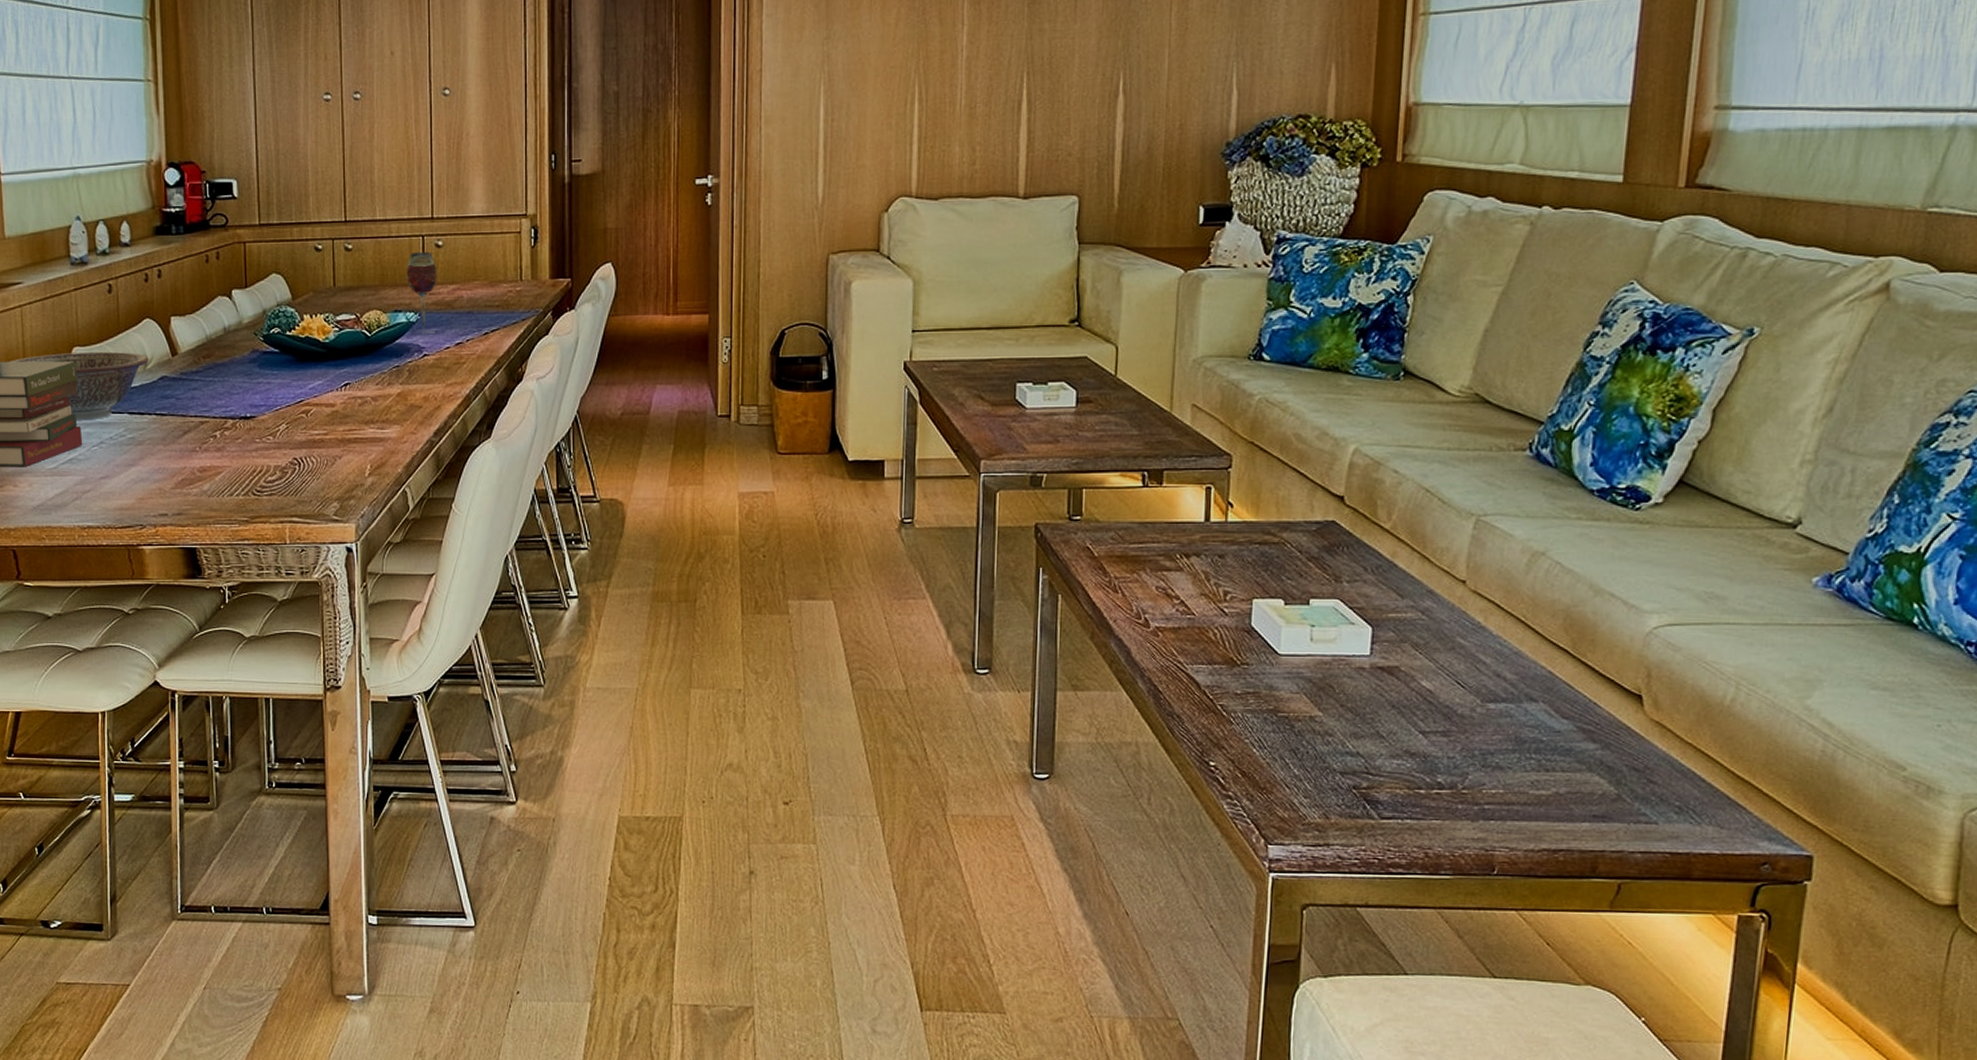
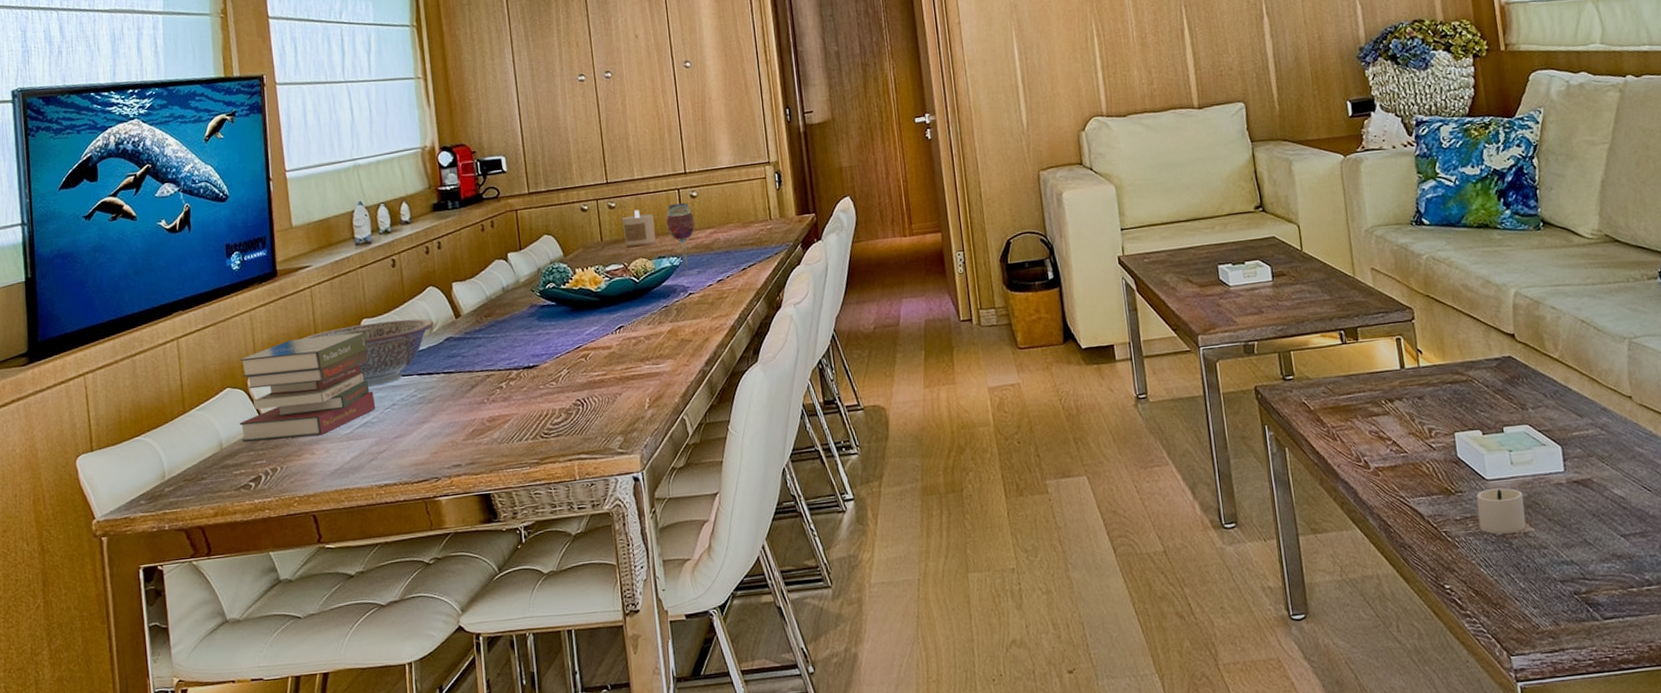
candle: none [358,255,393,300] -> present [621,210,656,251]
candle: none [1261,665,1318,715] -> present [1476,487,1526,535]

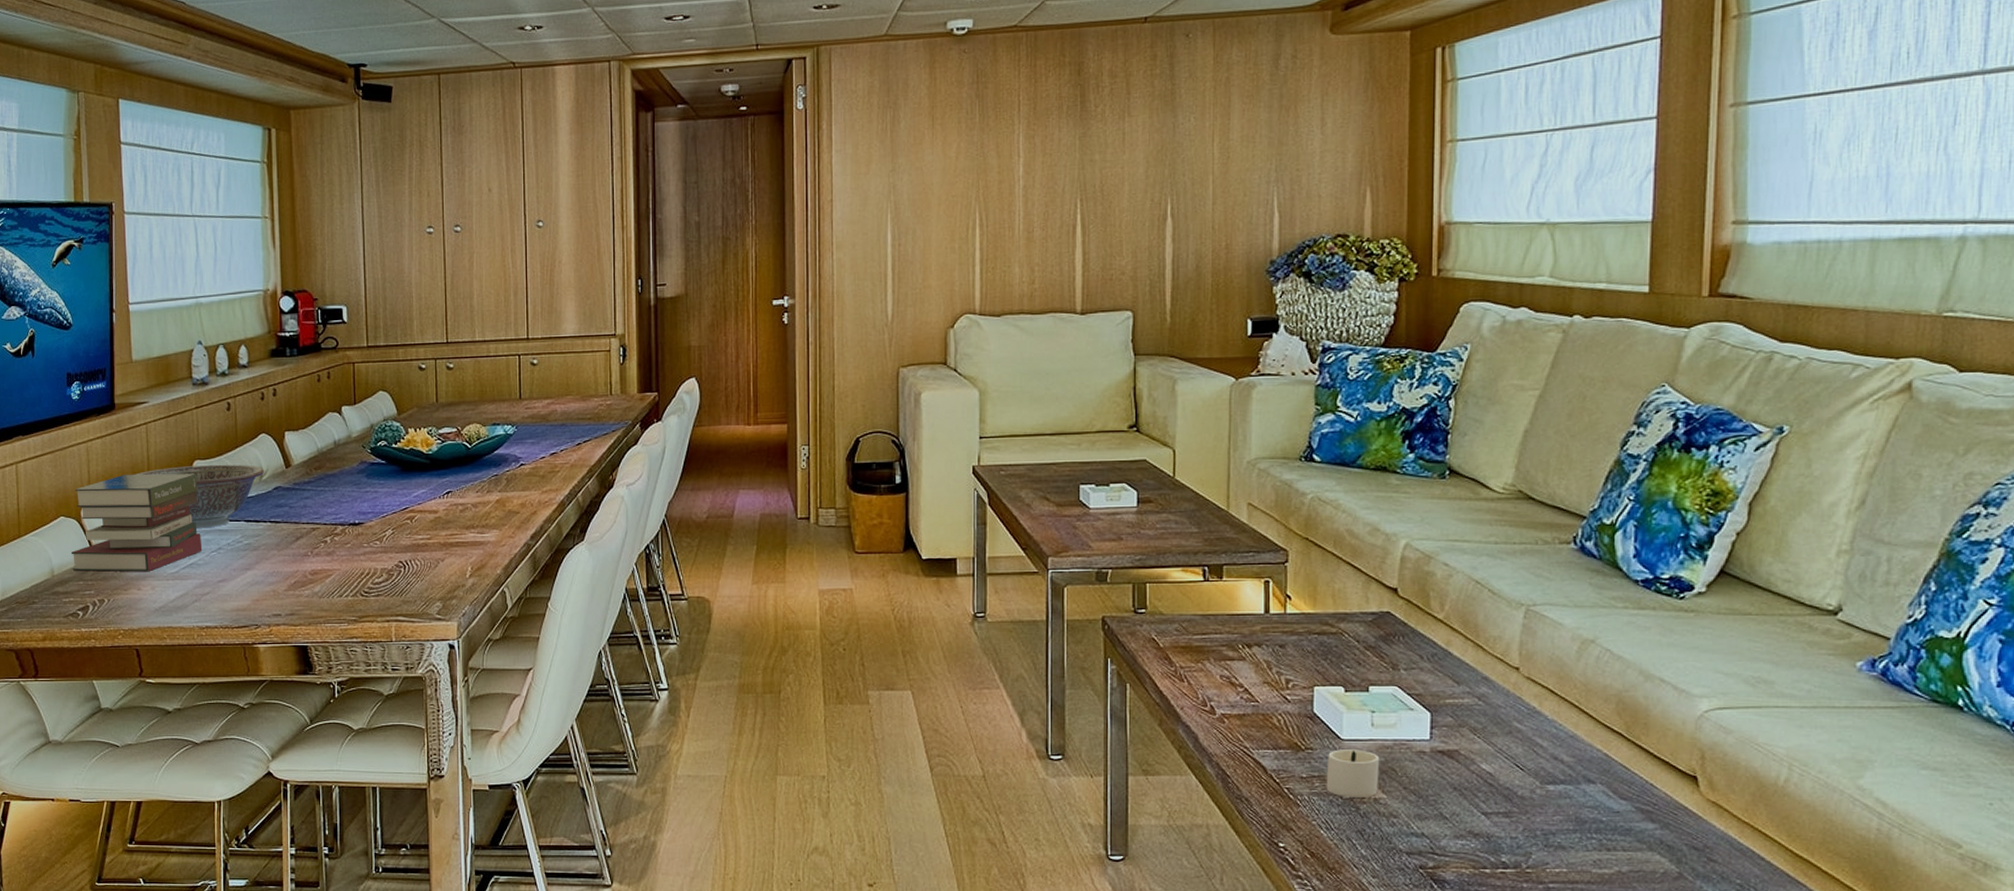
candle: present [621,210,656,251] -> none [459,373,491,414]
wineglass: present [665,203,700,278] -> none [503,370,533,447]

